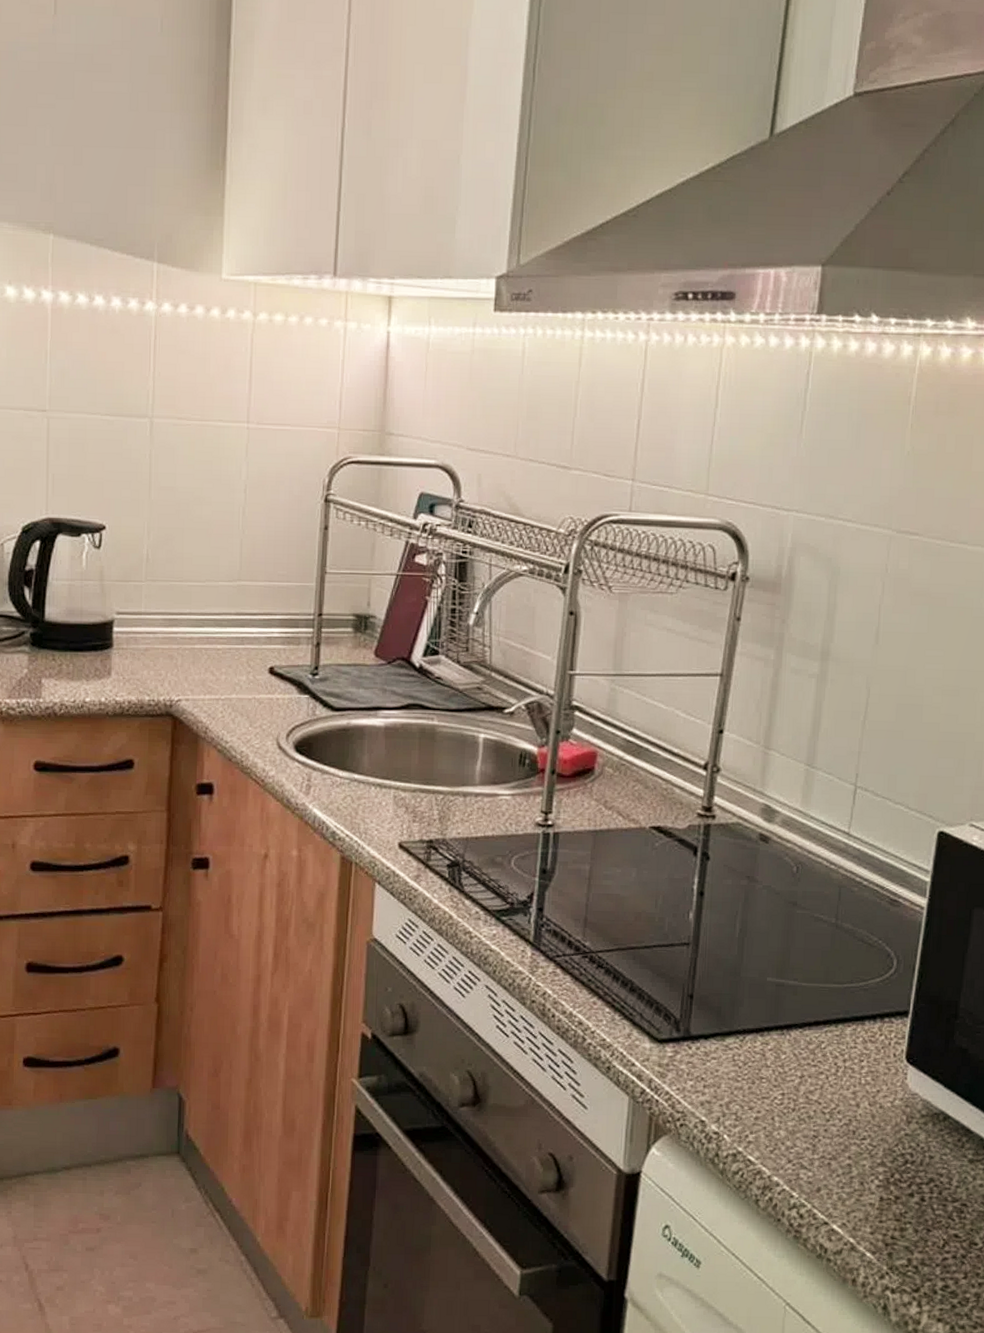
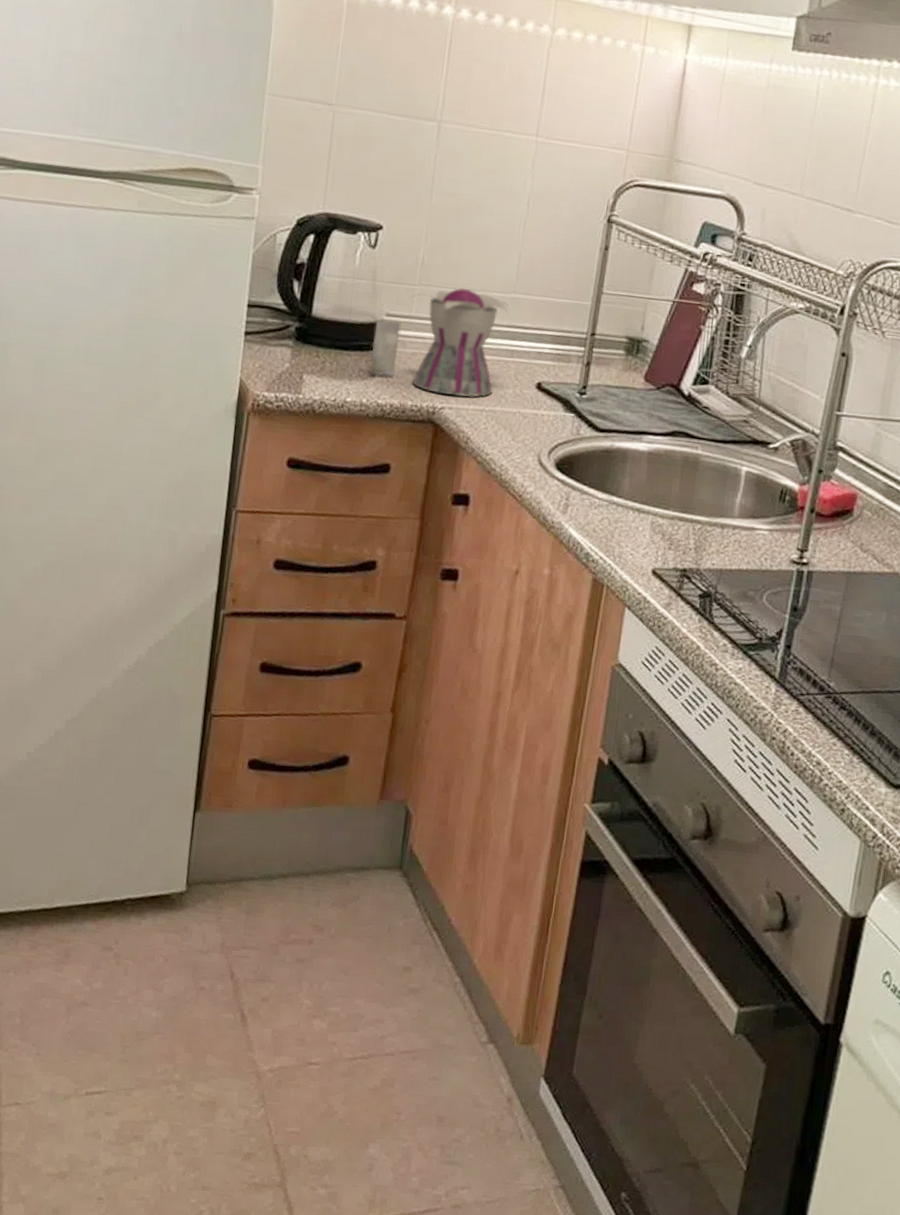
teapot: none [105,580,237,688] -> present [369,288,510,398]

